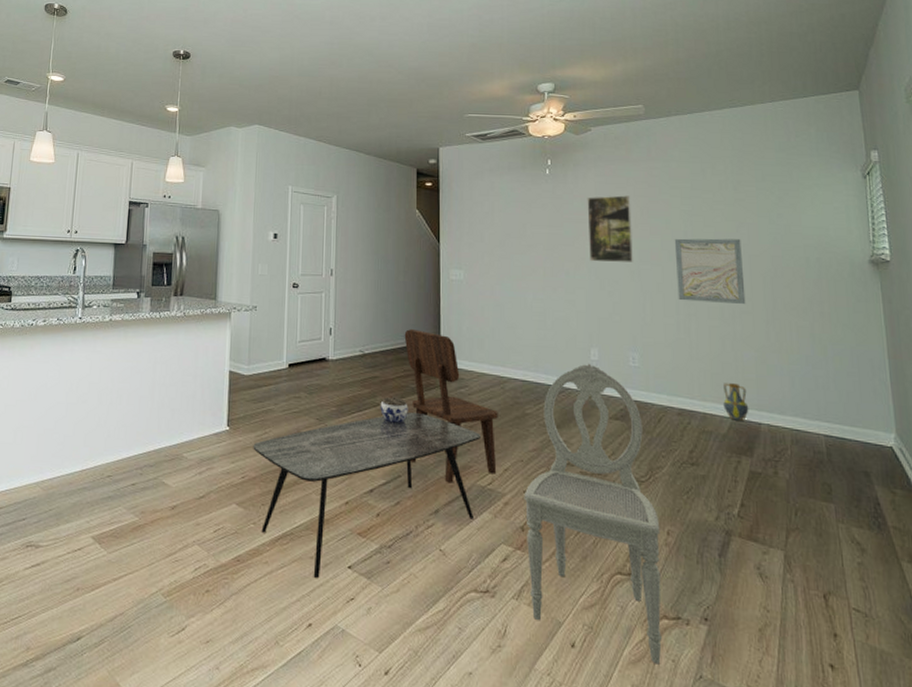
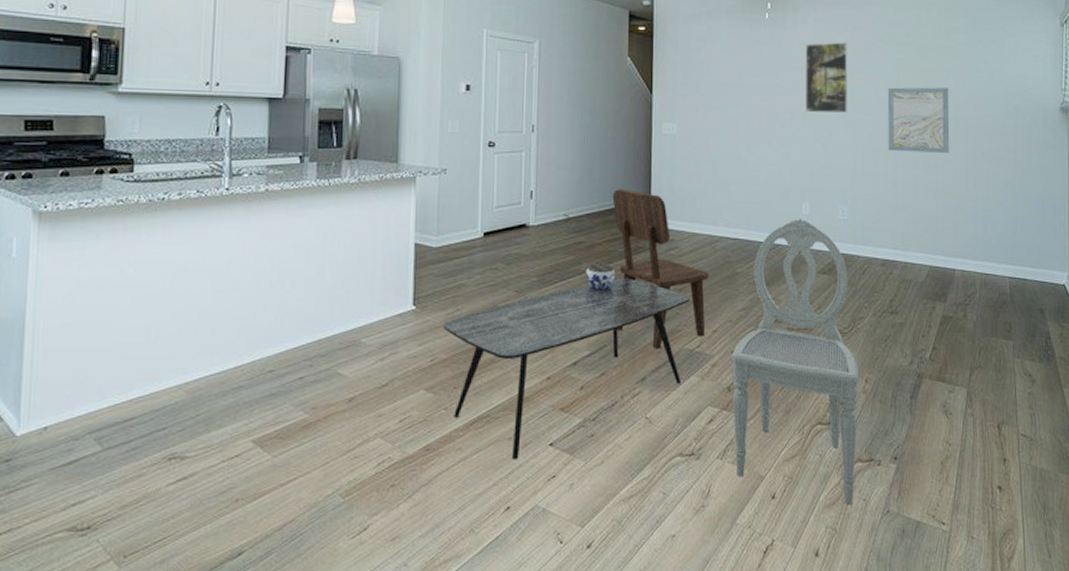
vase: present [723,383,749,421] -> none [923,232,946,268]

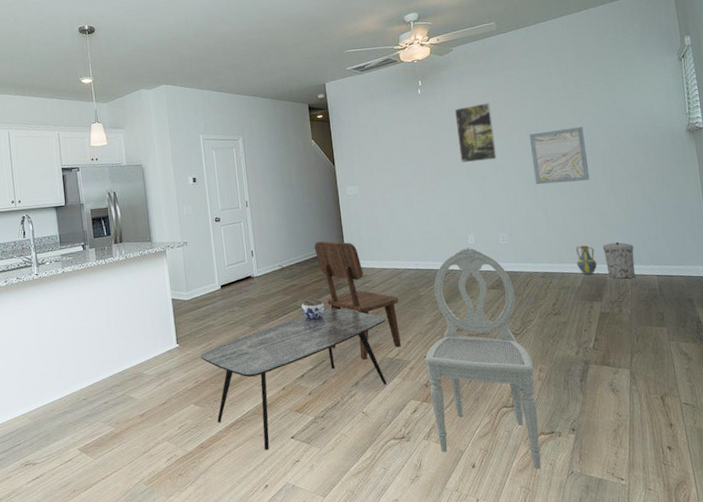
vase: none [923,232,946,268] -> present [576,245,597,275]
trash can: none [953,232,988,277] -> present [602,242,636,279]

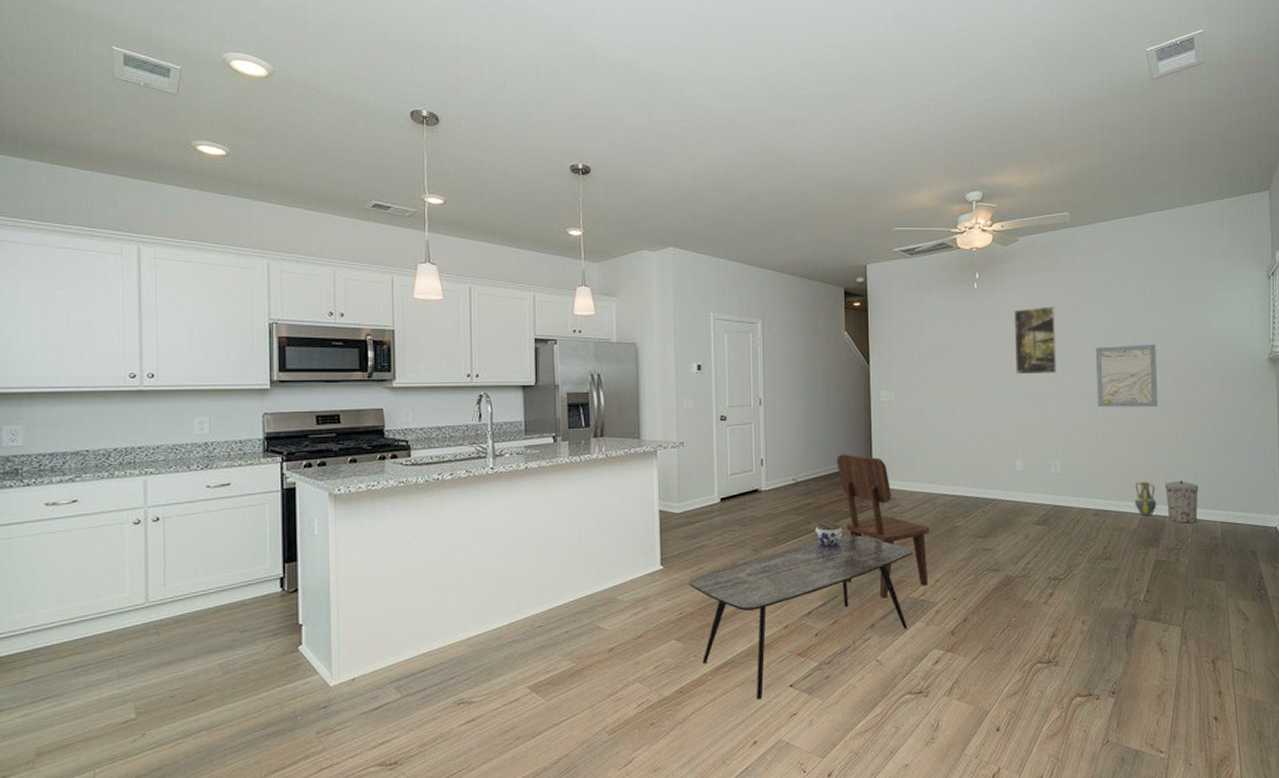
dining chair: present [425,247,541,469] -> none [954,474,1076,736]

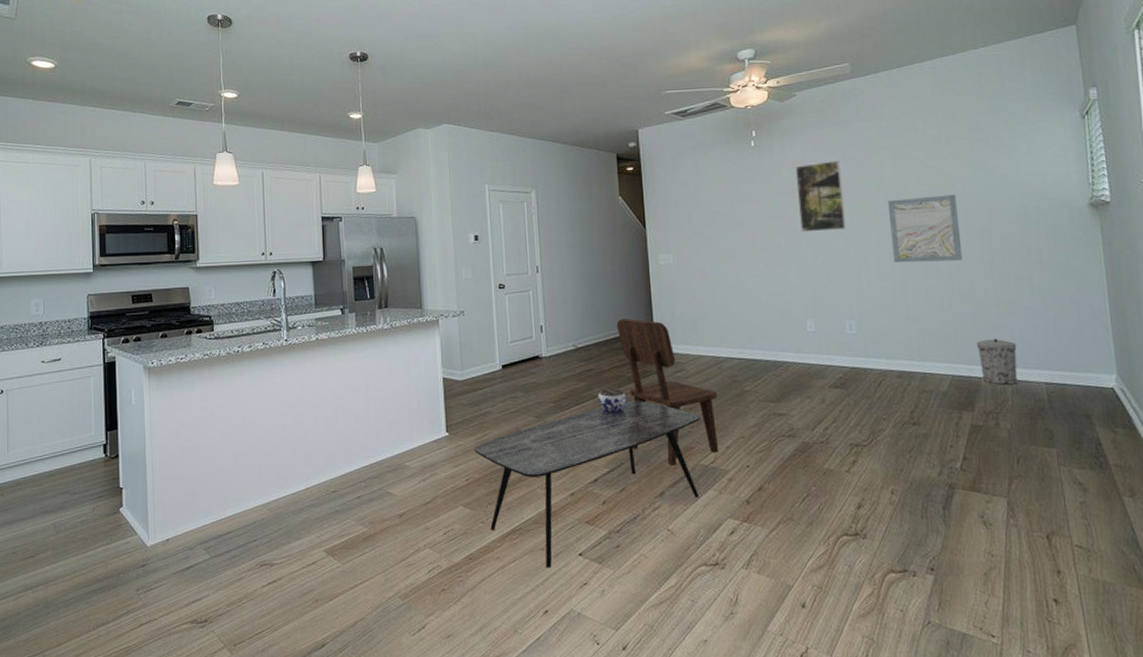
vase: present [1135,482,1157,516] -> none [943,341,969,377]

